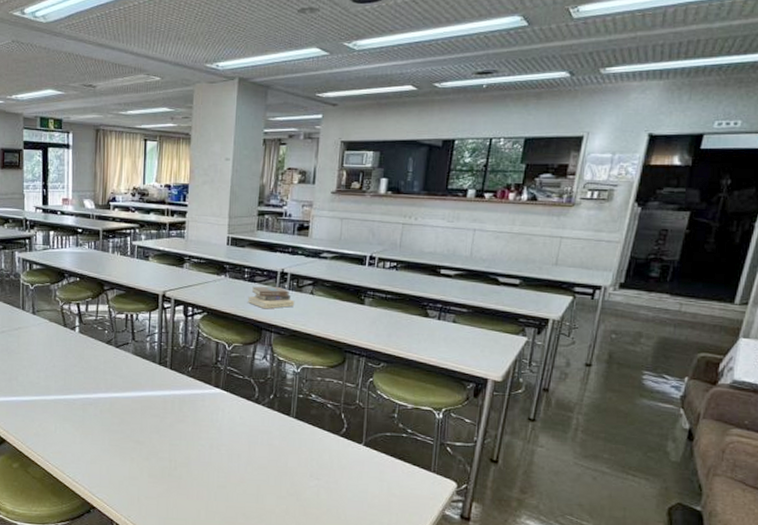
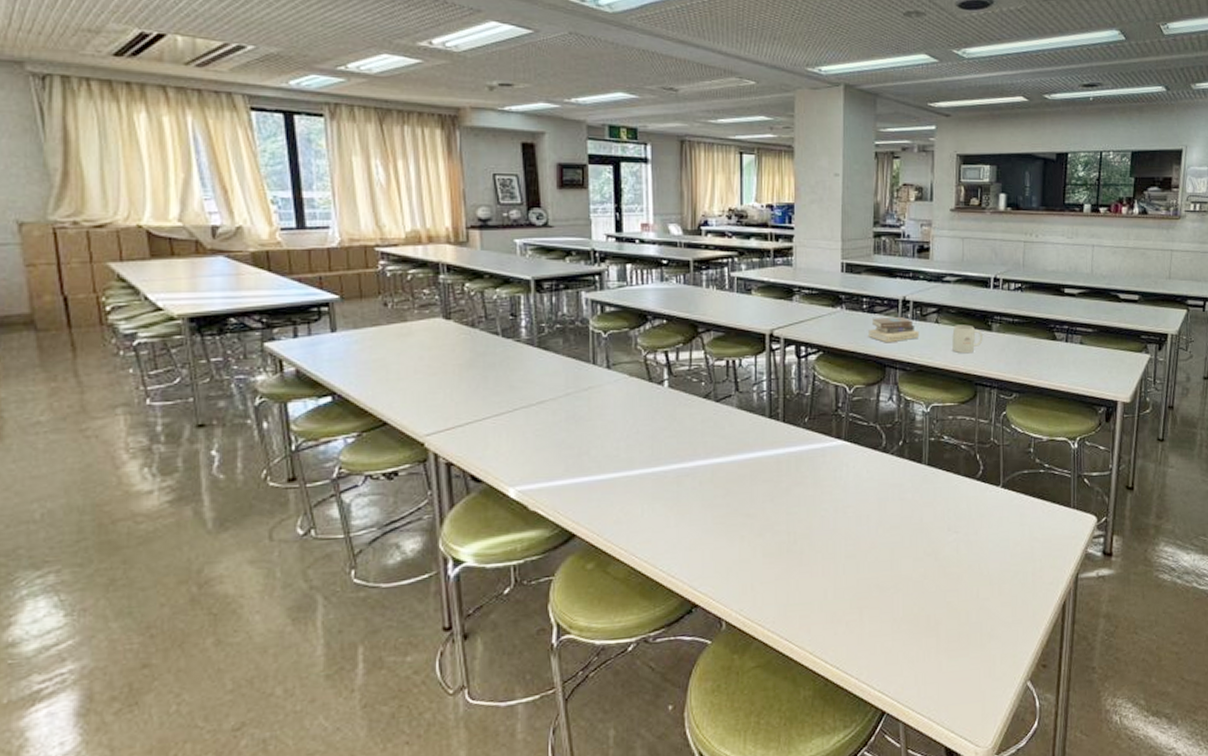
mug: none [325,297,355,324] -> present [952,324,983,354]

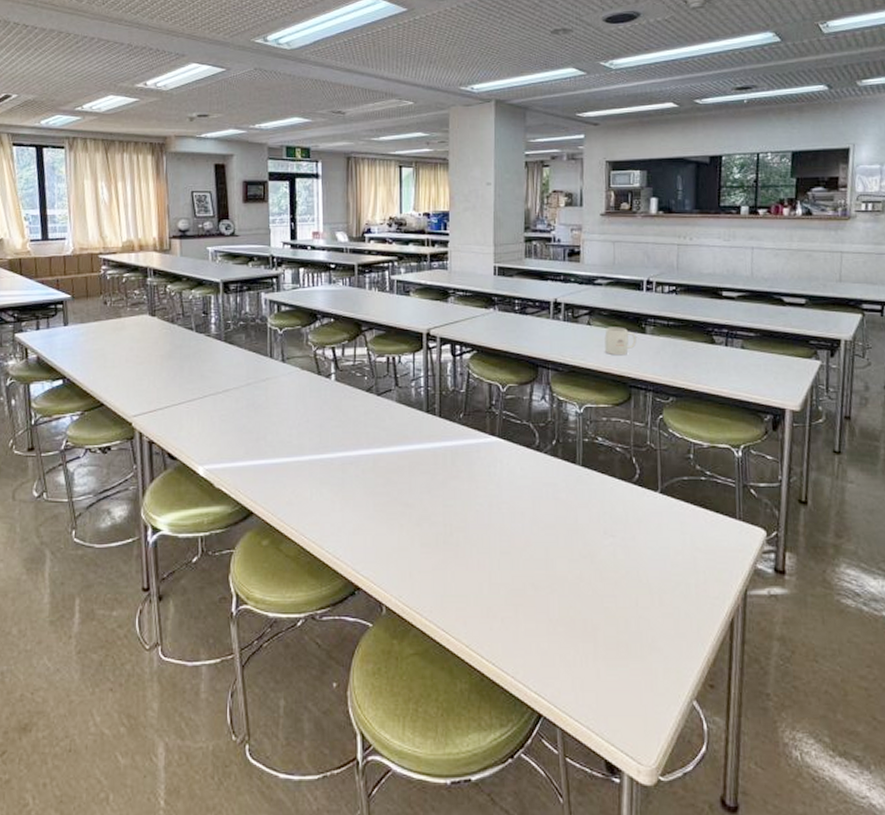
books: present [868,316,920,343] -> none [521,318,572,344]

